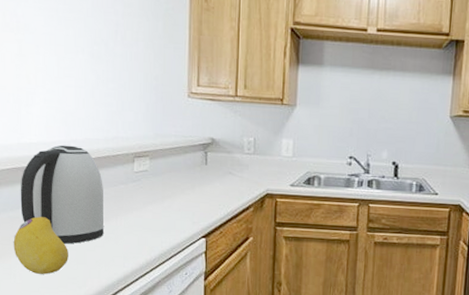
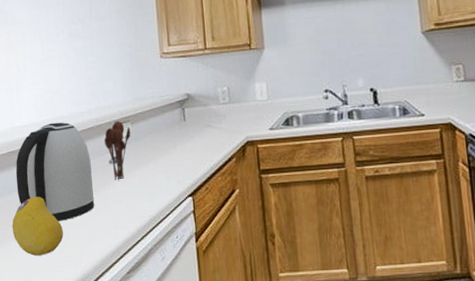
utensil holder: none [120,153,149,213] -> present [104,120,131,181]

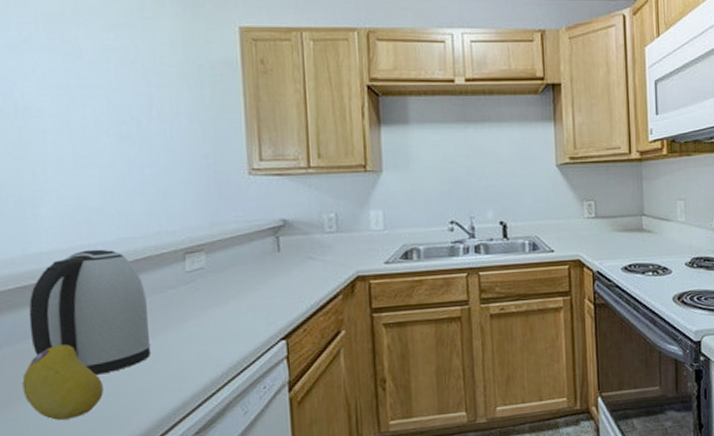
utensil holder: present [104,120,131,181] -> none [167,249,205,323]

